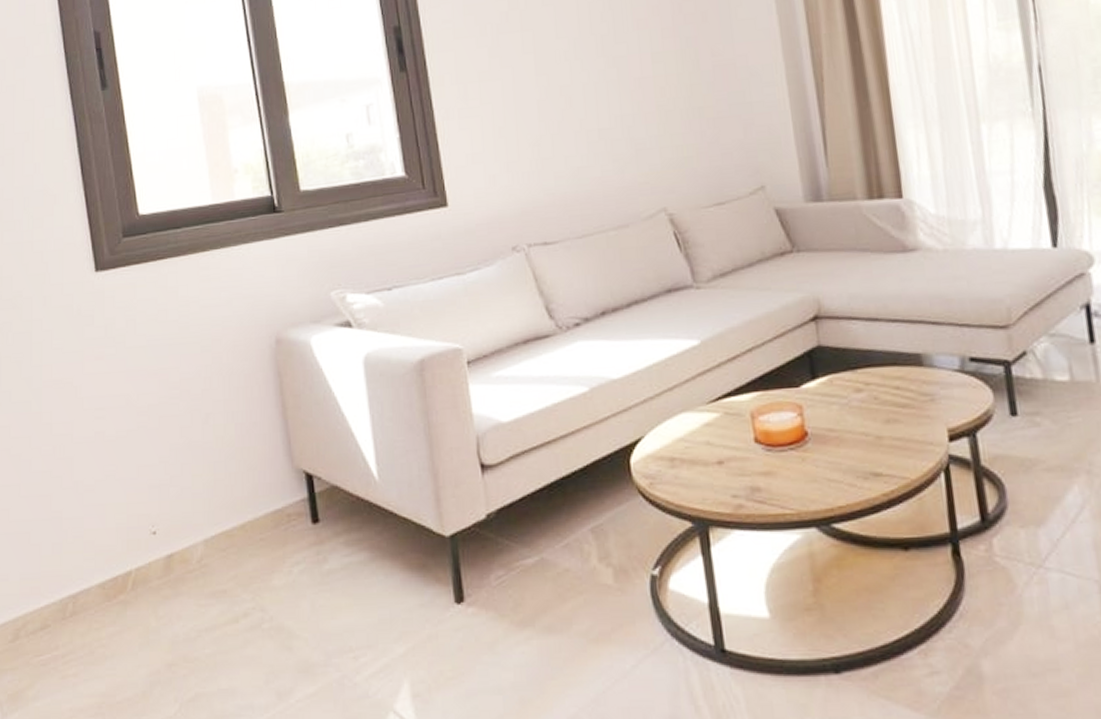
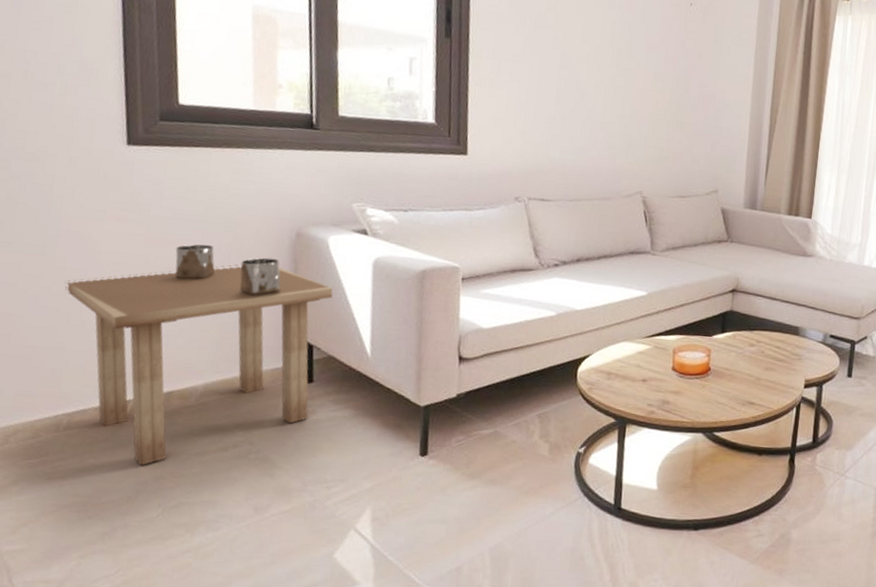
side table: none [54,370,325,652] -> present [65,244,333,466]

